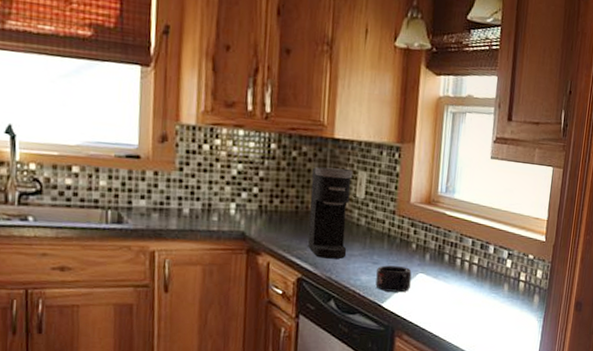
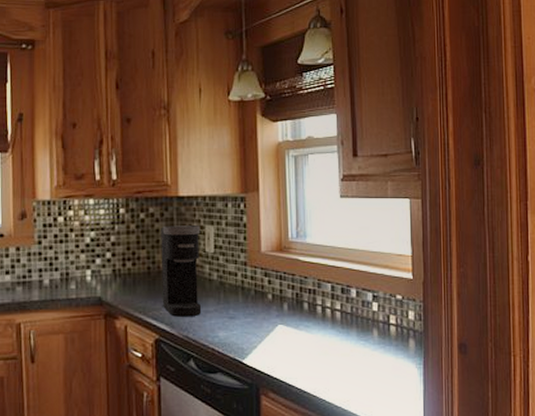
mug: present [375,265,412,293] -> none [234,319,271,347]

